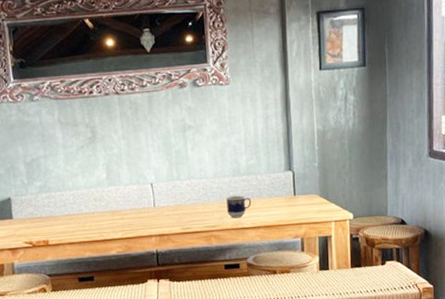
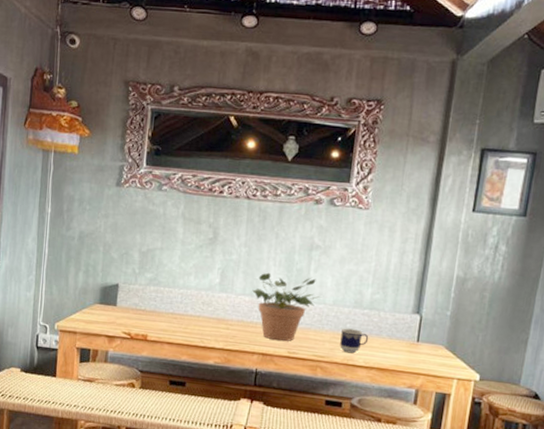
potted plant: none [138,156,203,220] -> present [252,272,322,341]

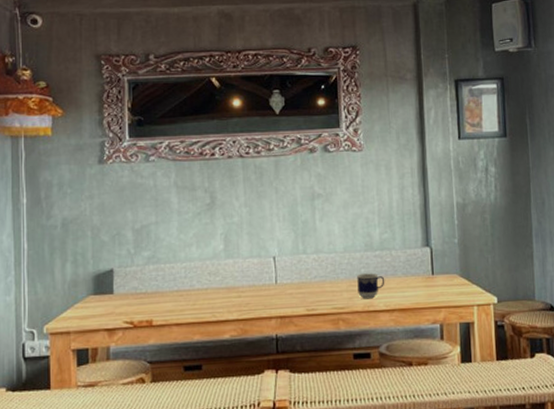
potted plant: present [252,272,322,341] -> none [260,228,331,300]

